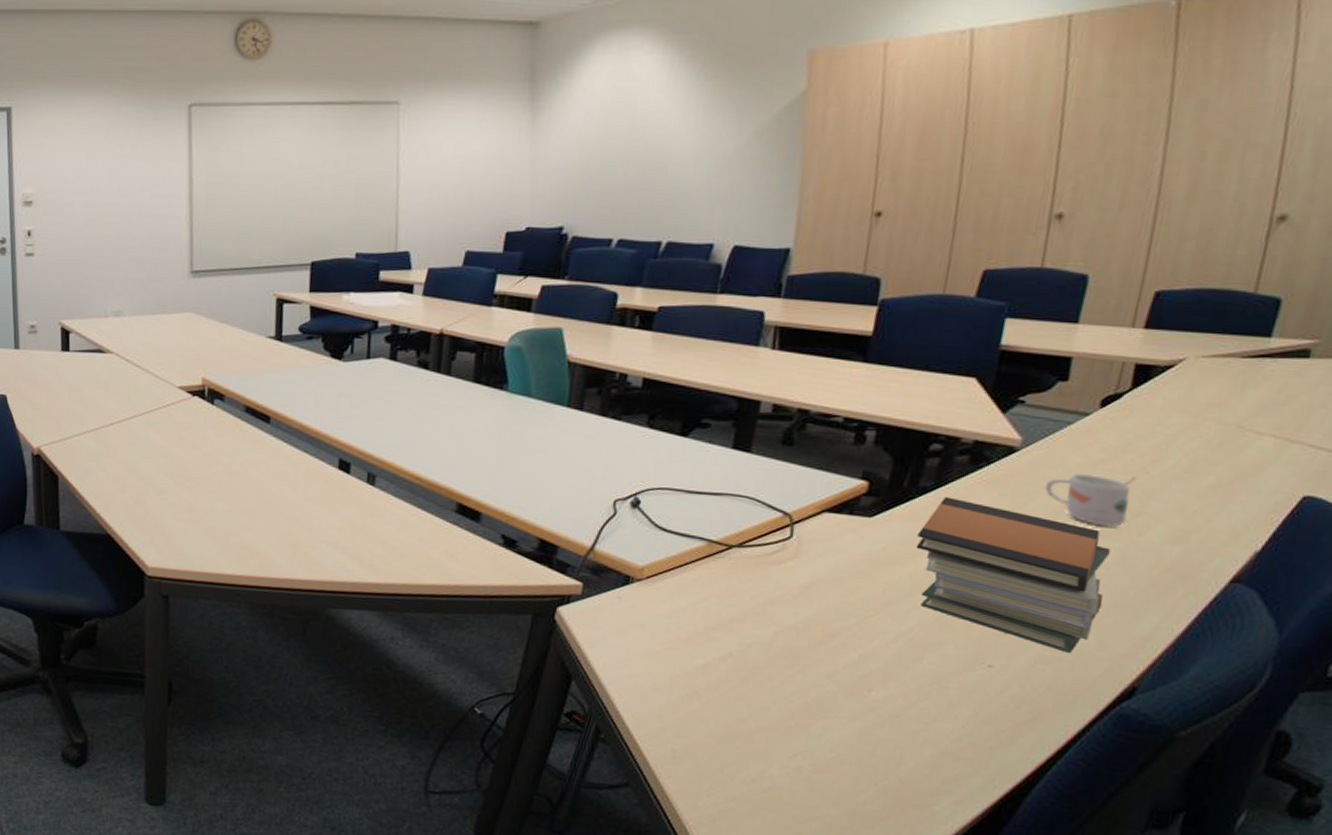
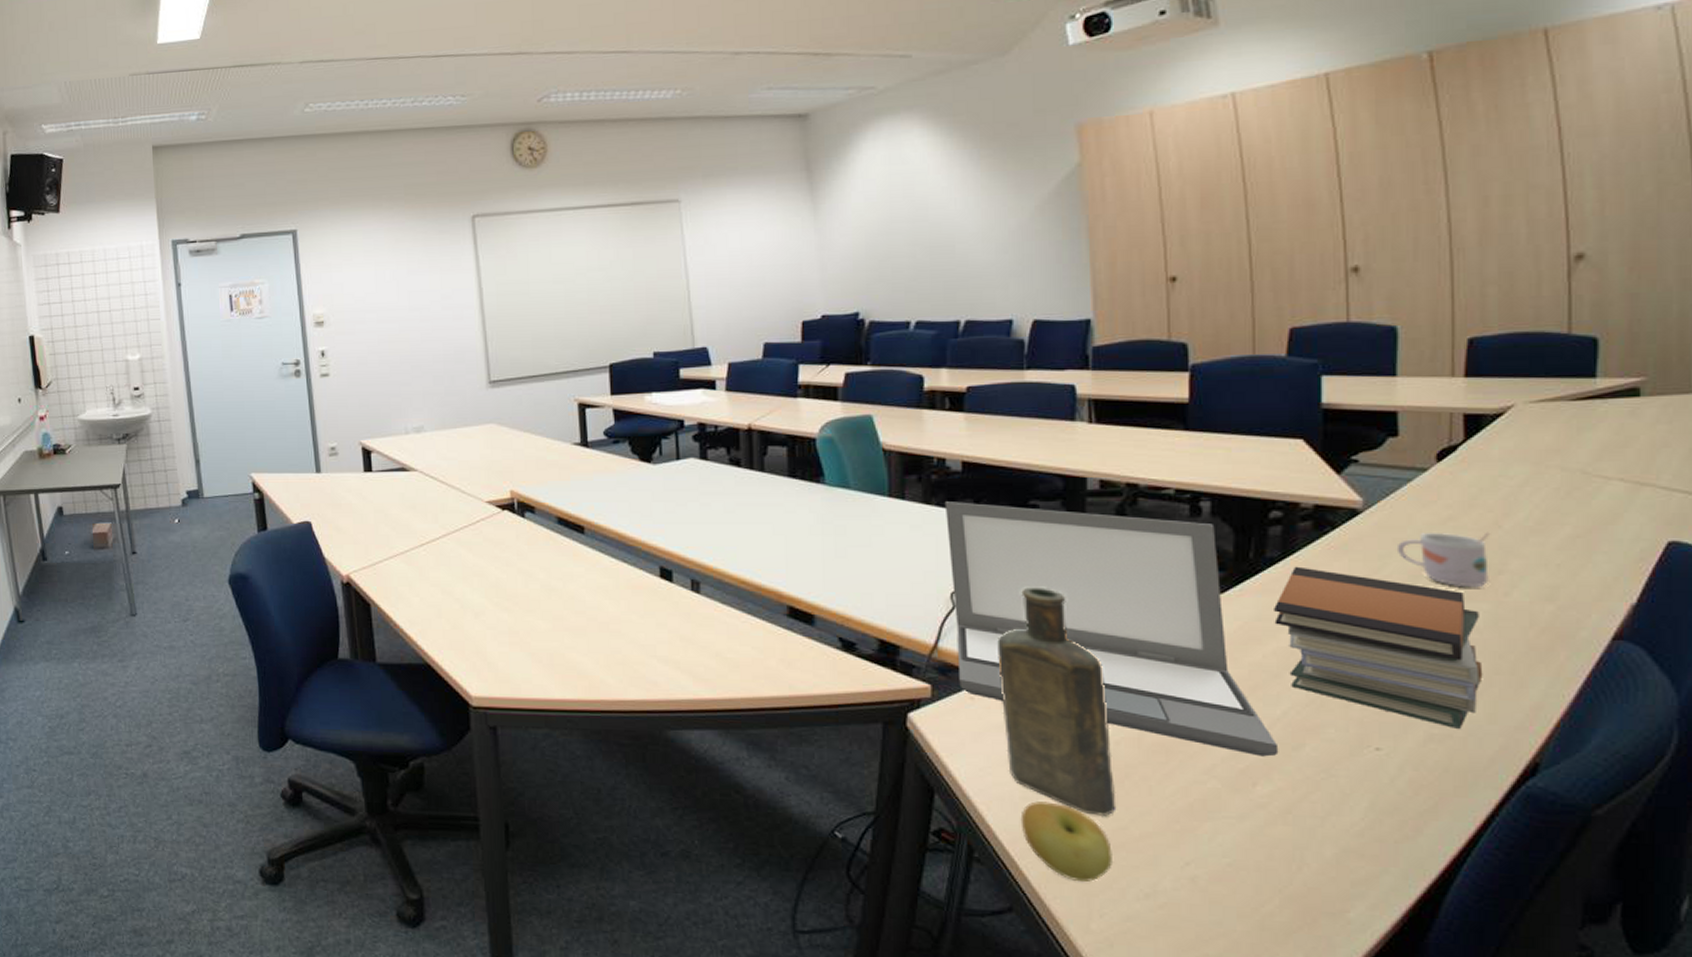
laptop: none [609,415,899,667] -> present [944,502,1279,757]
bottle: none [643,499,747,710] -> present [997,586,1117,817]
apple: none [647,692,729,766] -> present [1020,801,1114,883]

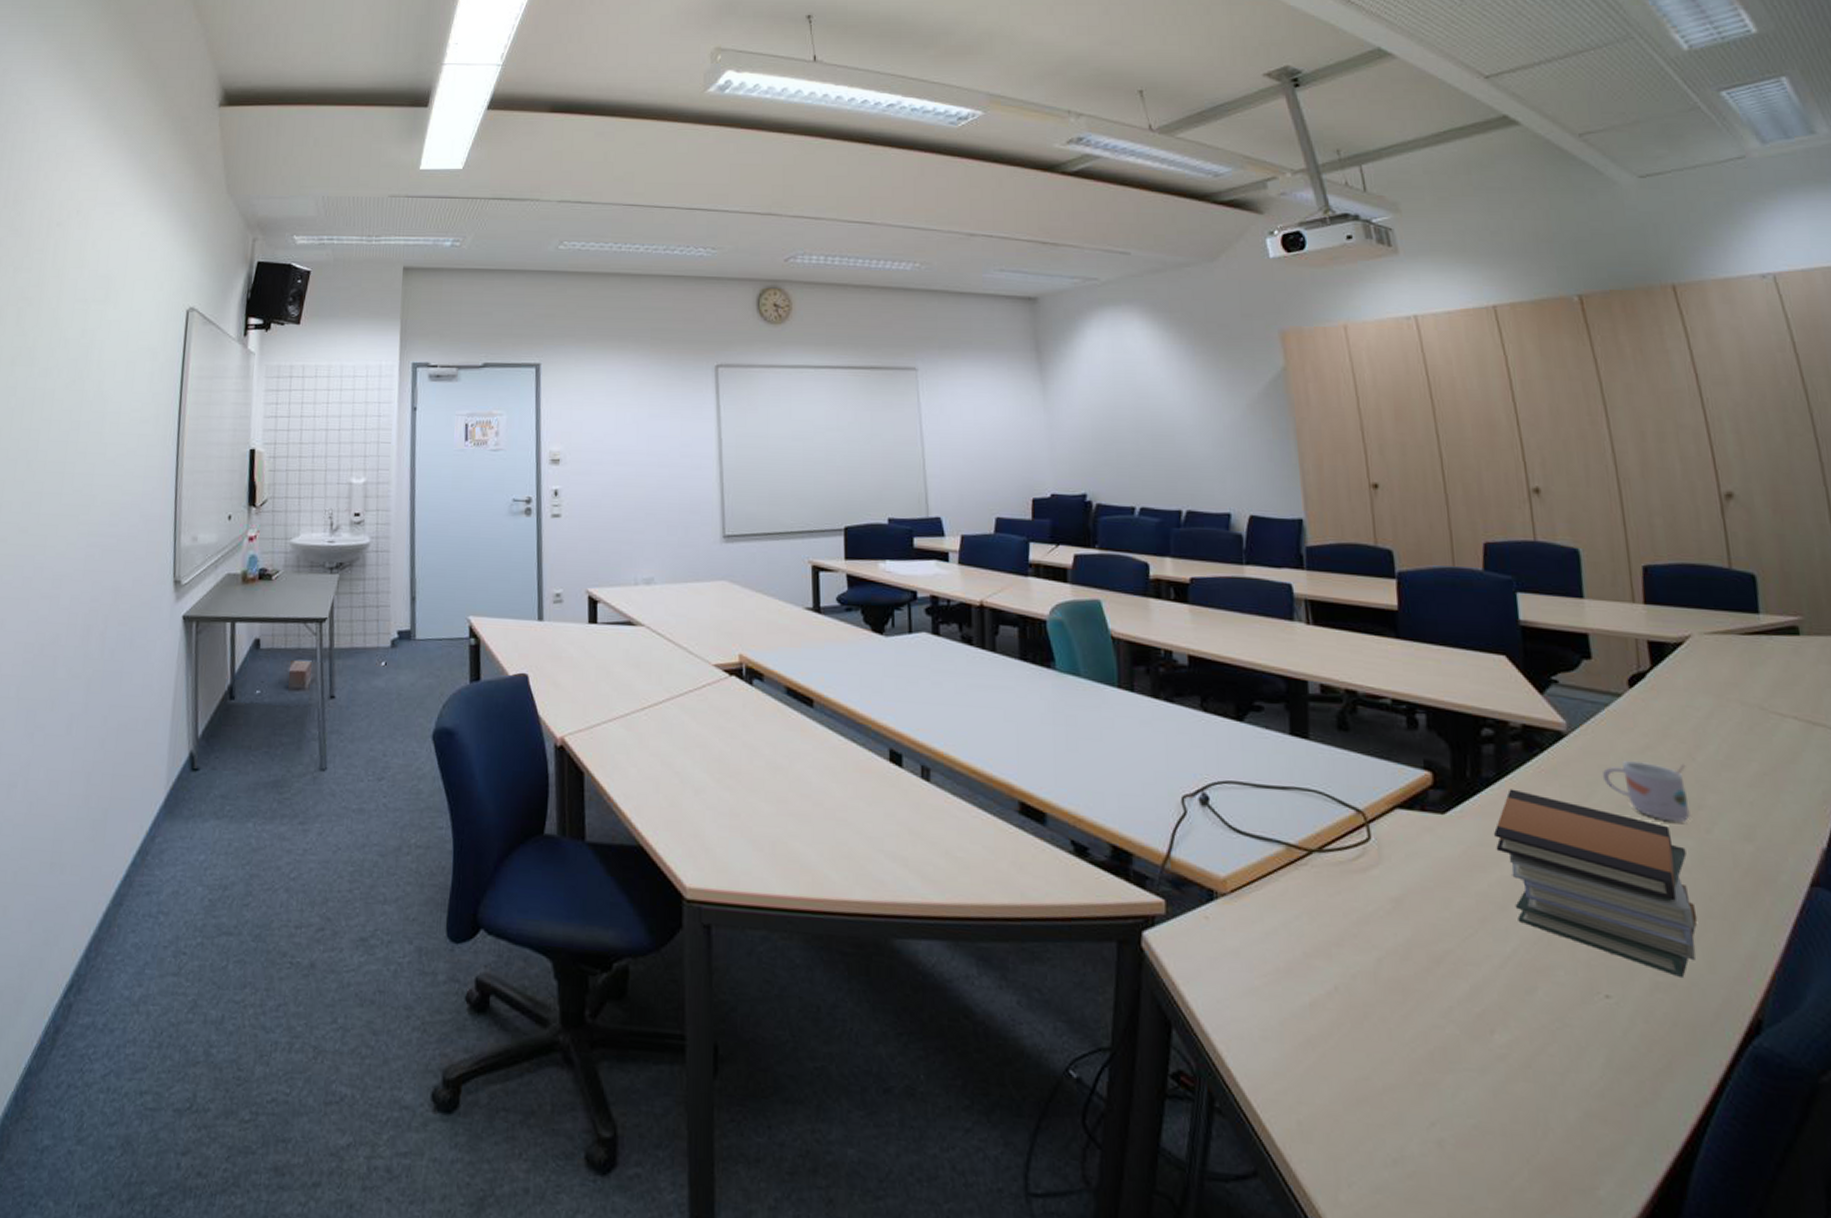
laptop: present [944,502,1279,757] -> none [1172,697,1513,1001]
bottle: present [997,586,1117,817] -> none [1229,794,1358,1064]
apple: present [1020,801,1114,883] -> none [1261,1042,1359,1143]

